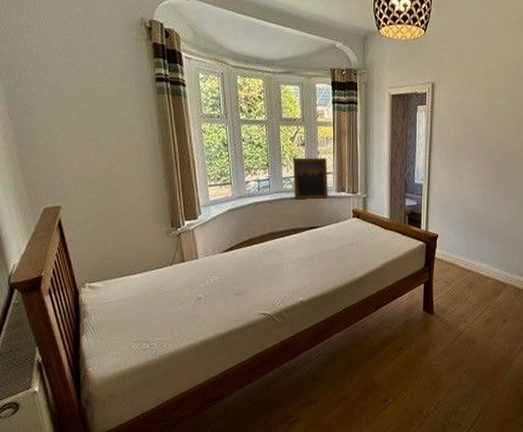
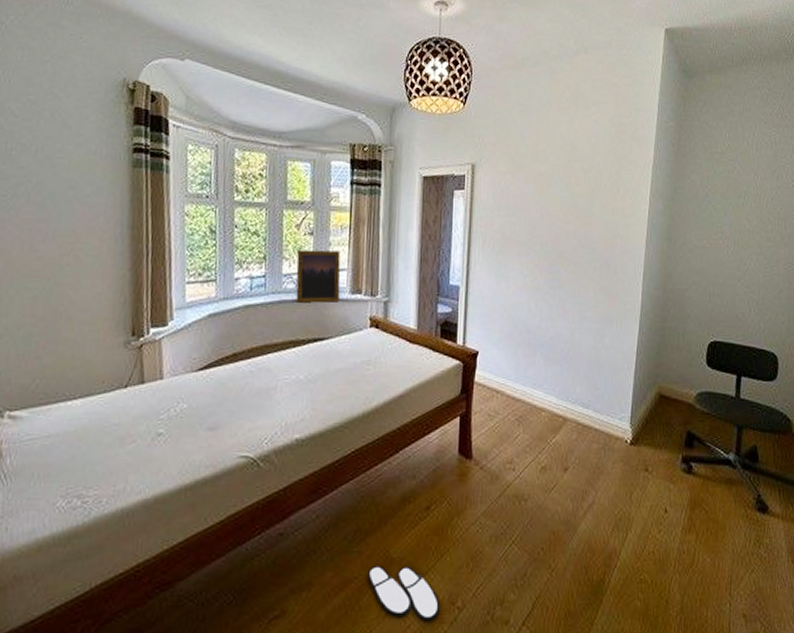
slippers: none [358,388,410,425] -> present [368,565,439,622]

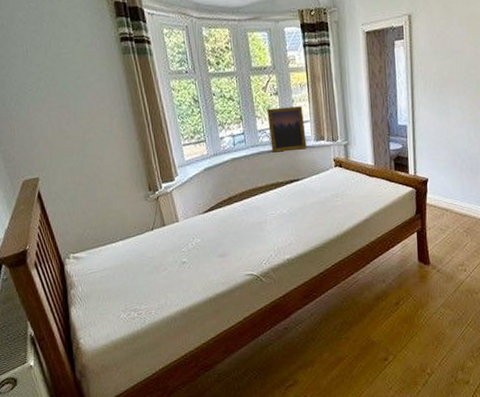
slippers: present [368,565,439,622] -> none [355,346,413,385]

